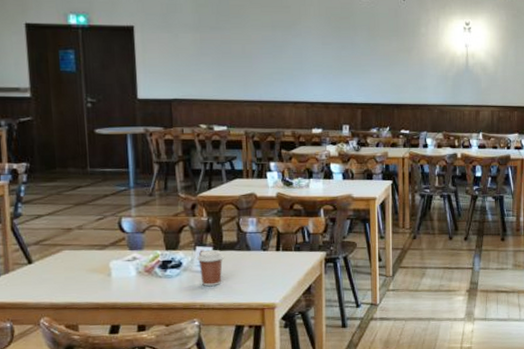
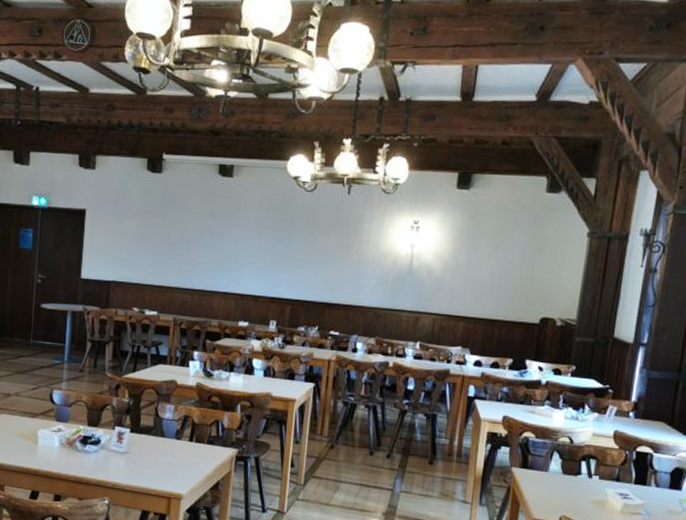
coffee cup: present [197,249,225,286] -> none [114,431,140,467]

